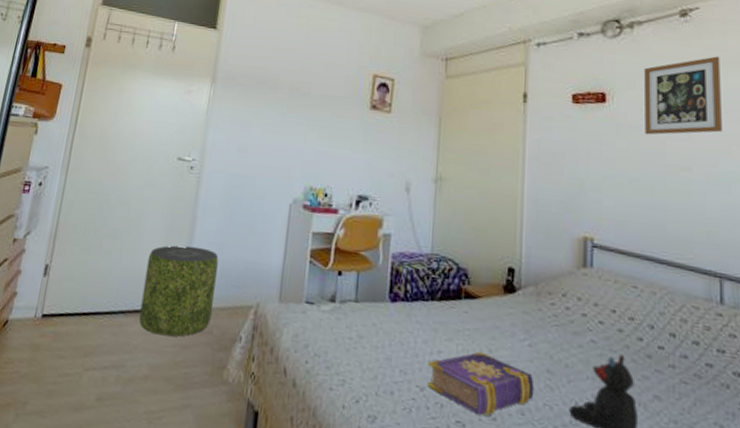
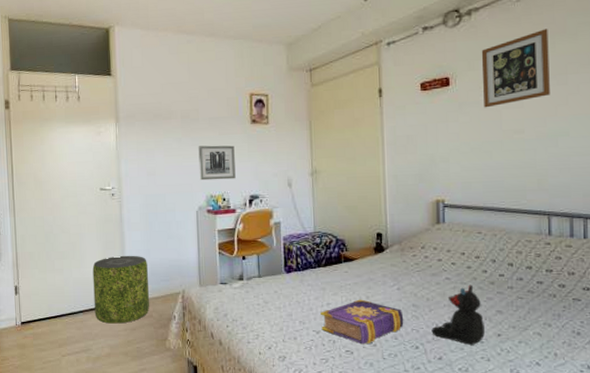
wall art: none [300,125,347,172] -> present [198,145,236,181]

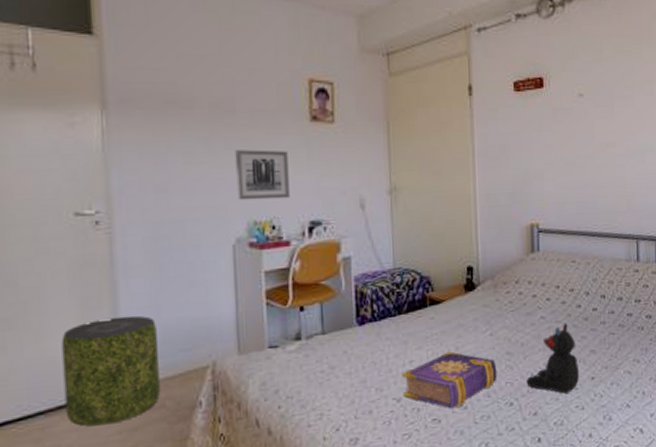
picture frame: present [481,28,550,108] -> none [574,31,638,116]

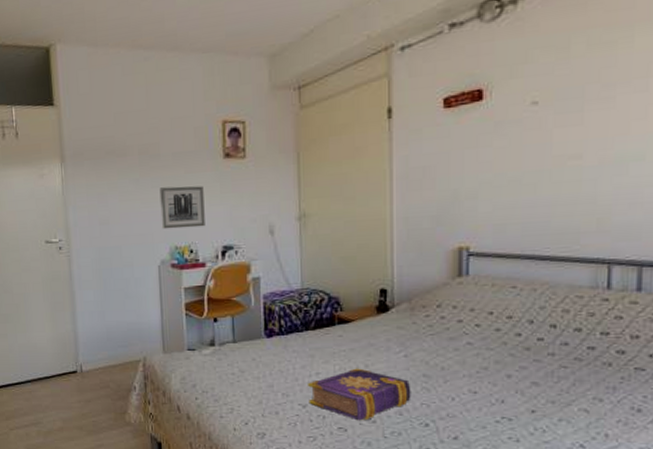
pouf: present [61,315,160,427] -> none [40,317,106,395]
teddy bear: present [526,322,579,394] -> none [446,351,514,423]

